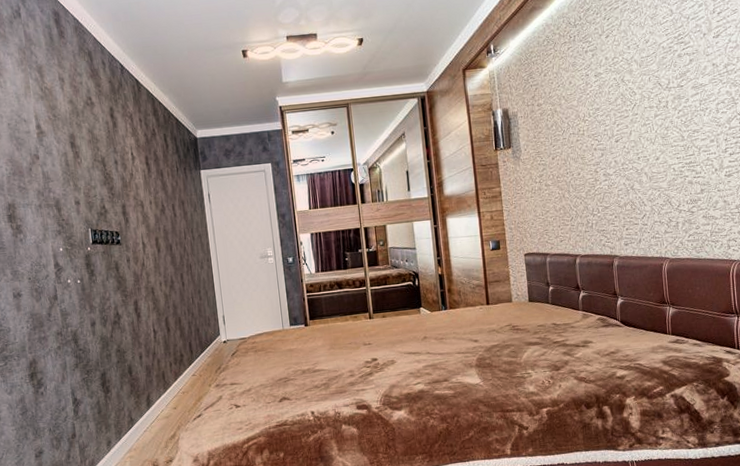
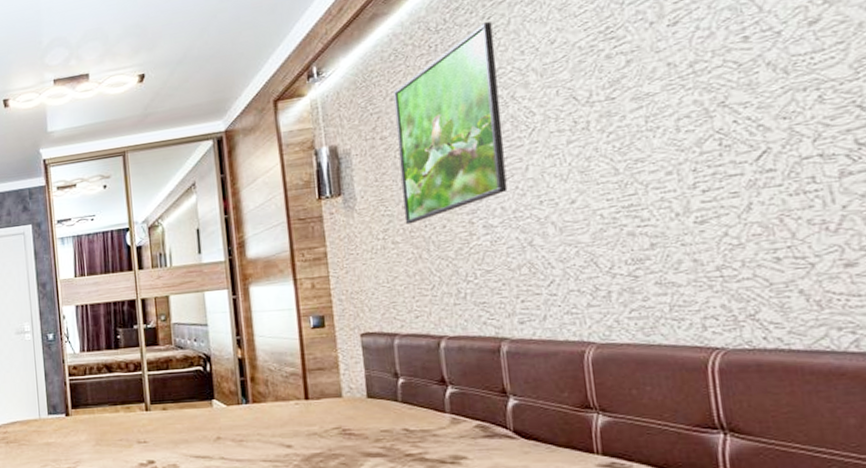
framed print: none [546,21,619,172] -> present [393,21,508,225]

